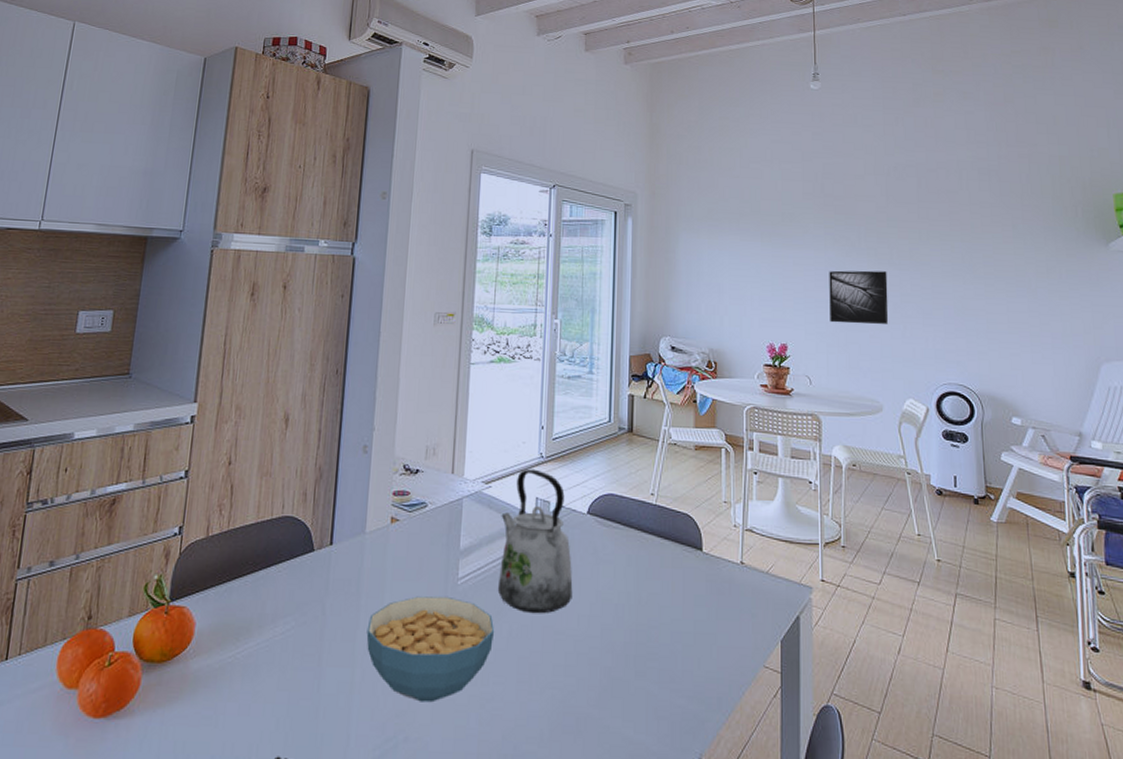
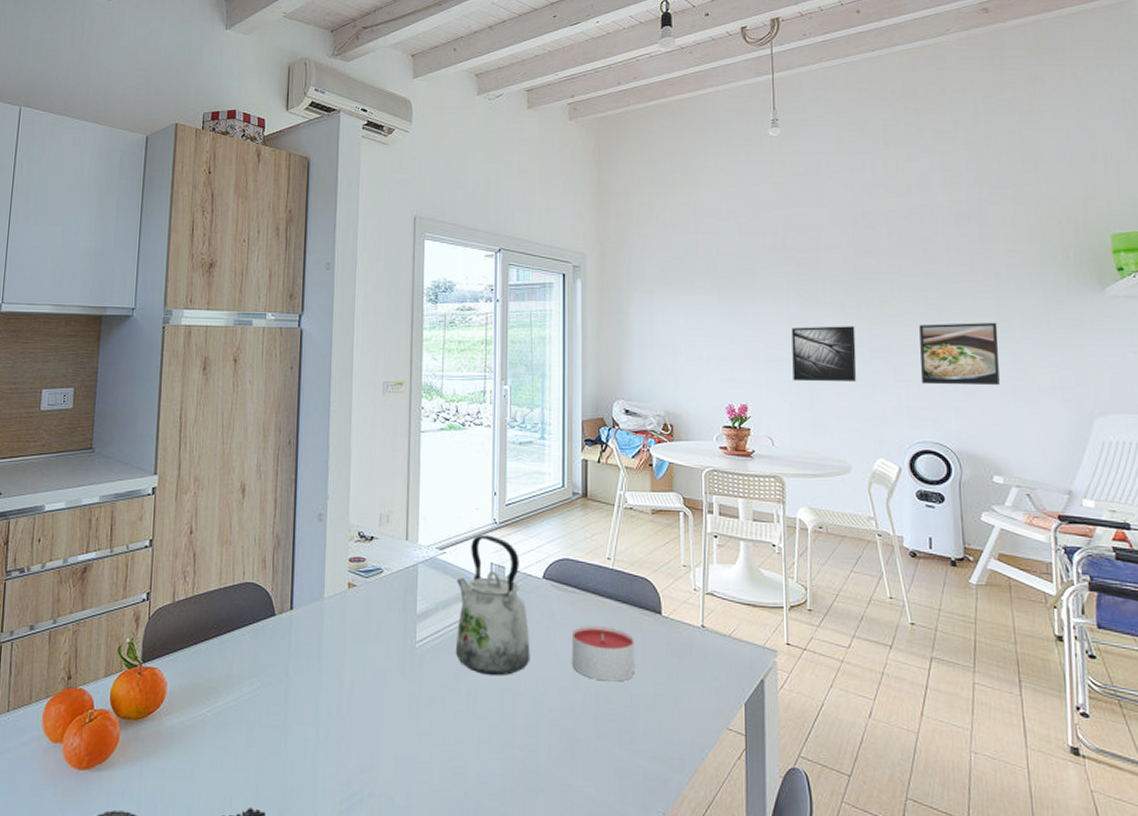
cereal bowl: present [366,596,495,703] -> none [329,658,454,760]
candle: none [613,562,675,619] -> present [571,626,635,682]
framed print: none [945,271,1017,331] -> present [919,322,1000,386]

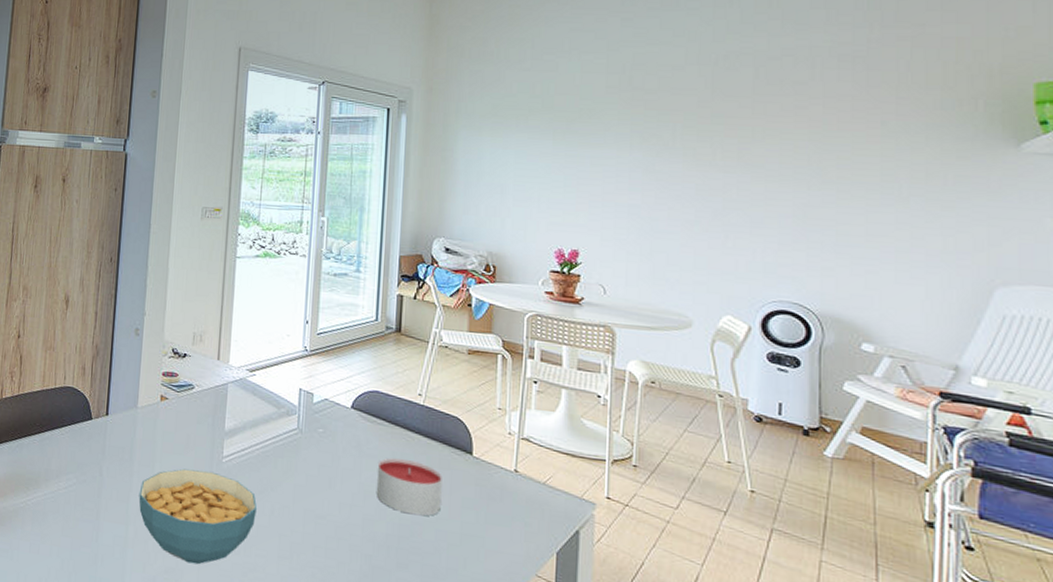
cereal bowl: none [329,658,454,760] -> present [138,468,258,565]
kettle: present [455,534,530,676] -> none [260,360,335,498]
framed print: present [791,326,857,382] -> none [632,172,707,233]
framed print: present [919,322,1000,386] -> none [781,175,880,245]

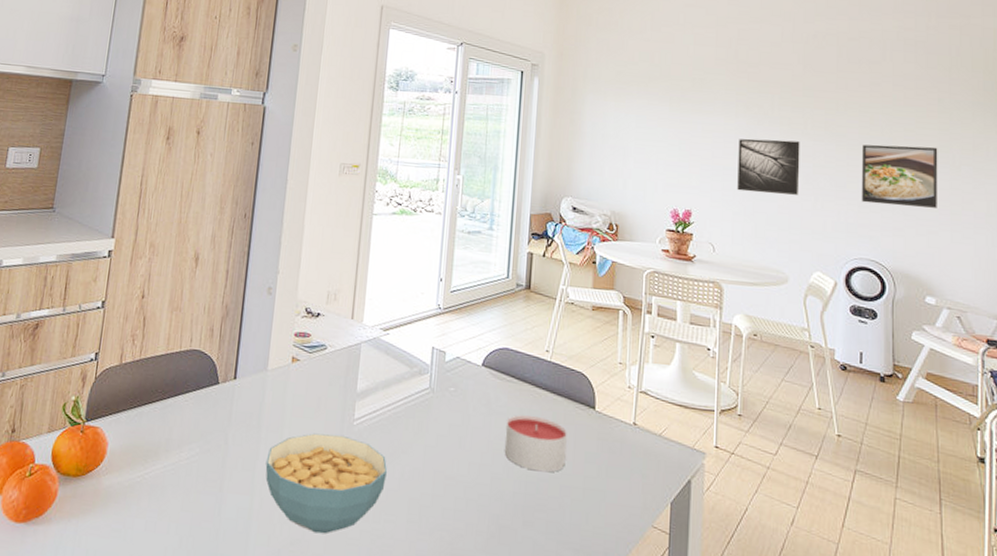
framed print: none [632,172,707,233] -> present [737,138,800,195]
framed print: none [781,175,880,245] -> present [861,144,938,208]

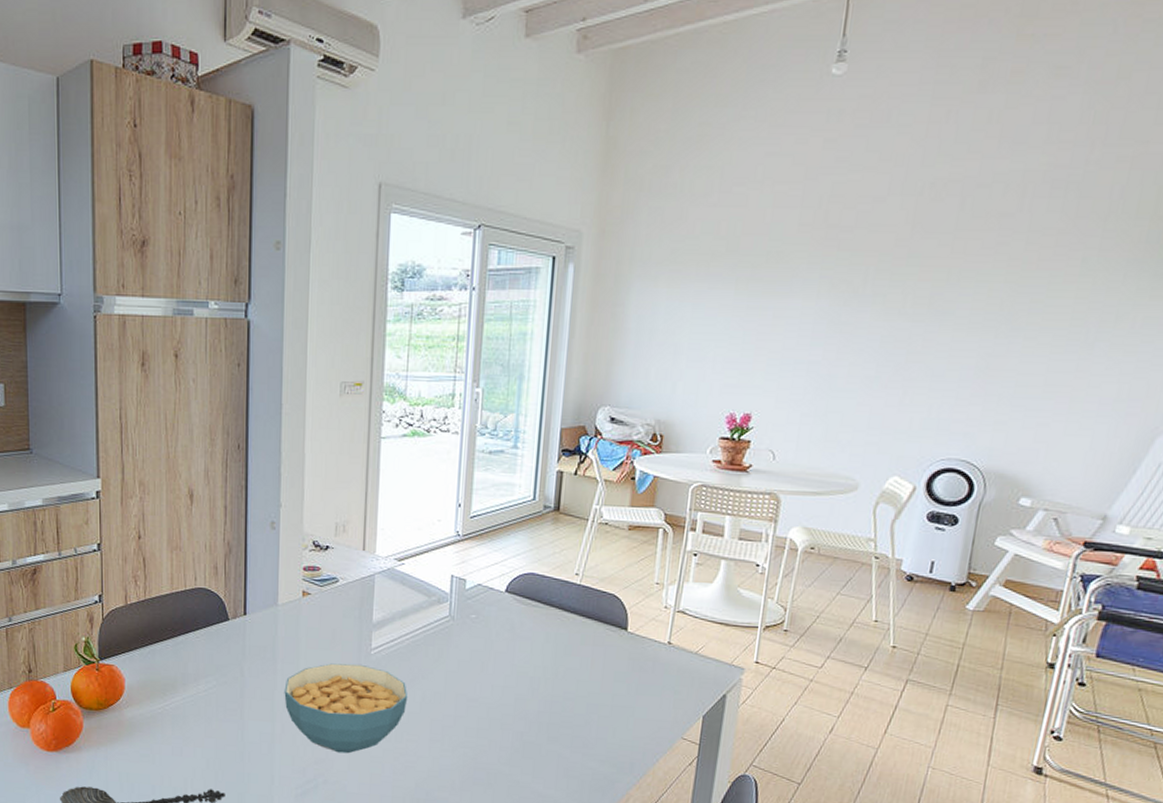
candle: present [504,415,567,473] -> none [529,639,596,692]
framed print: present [737,138,800,195] -> none [809,323,895,390]
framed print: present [861,144,938,208] -> none [960,320,1070,396]

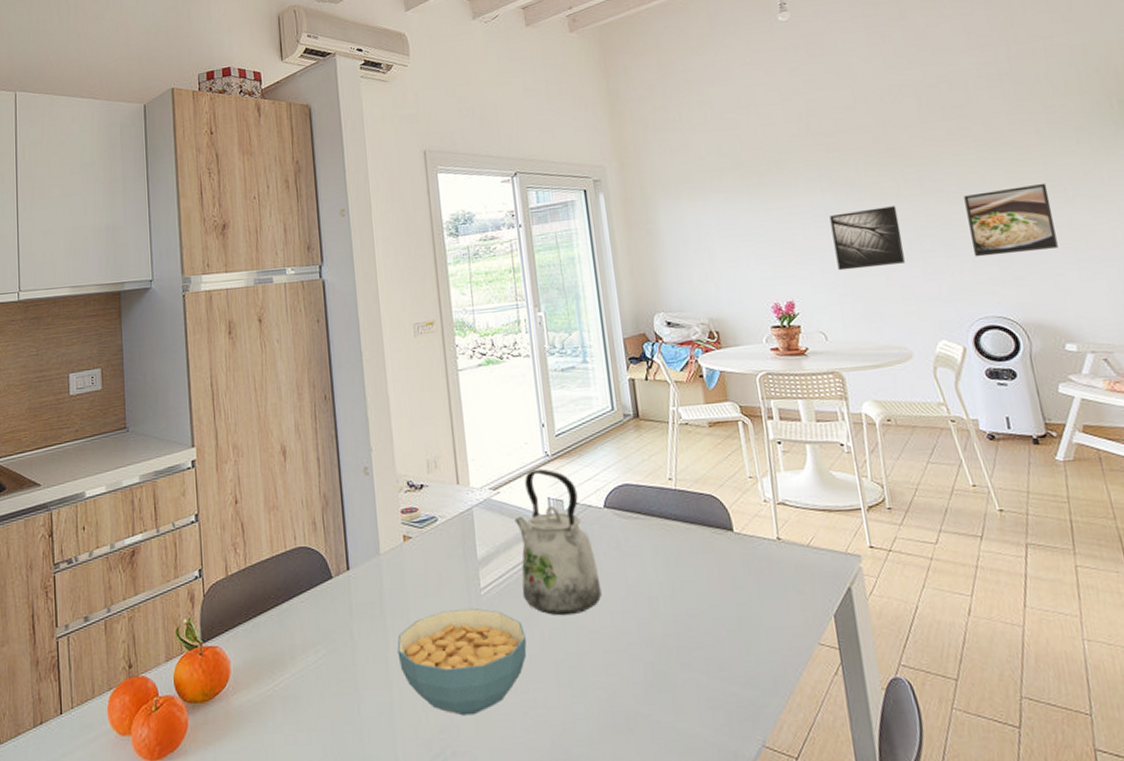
kettle: none [410,547,488,683] -> present [514,468,602,616]
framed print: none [809,323,895,390] -> present [829,206,906,271]
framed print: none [960,320,1070,396] -> present [964,183,1058,257]

